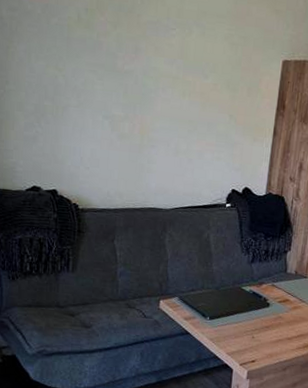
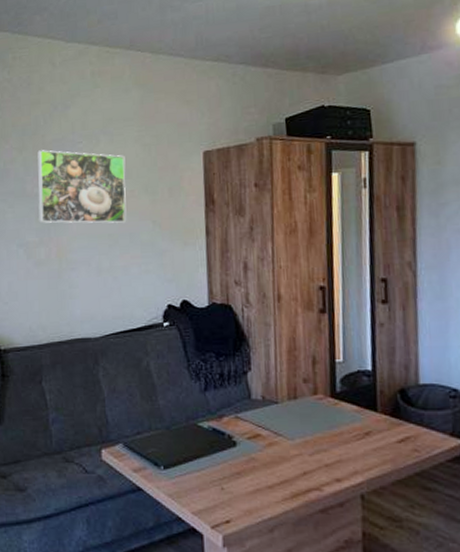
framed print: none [126,29,214,112] -> present [37,150,127,224]

